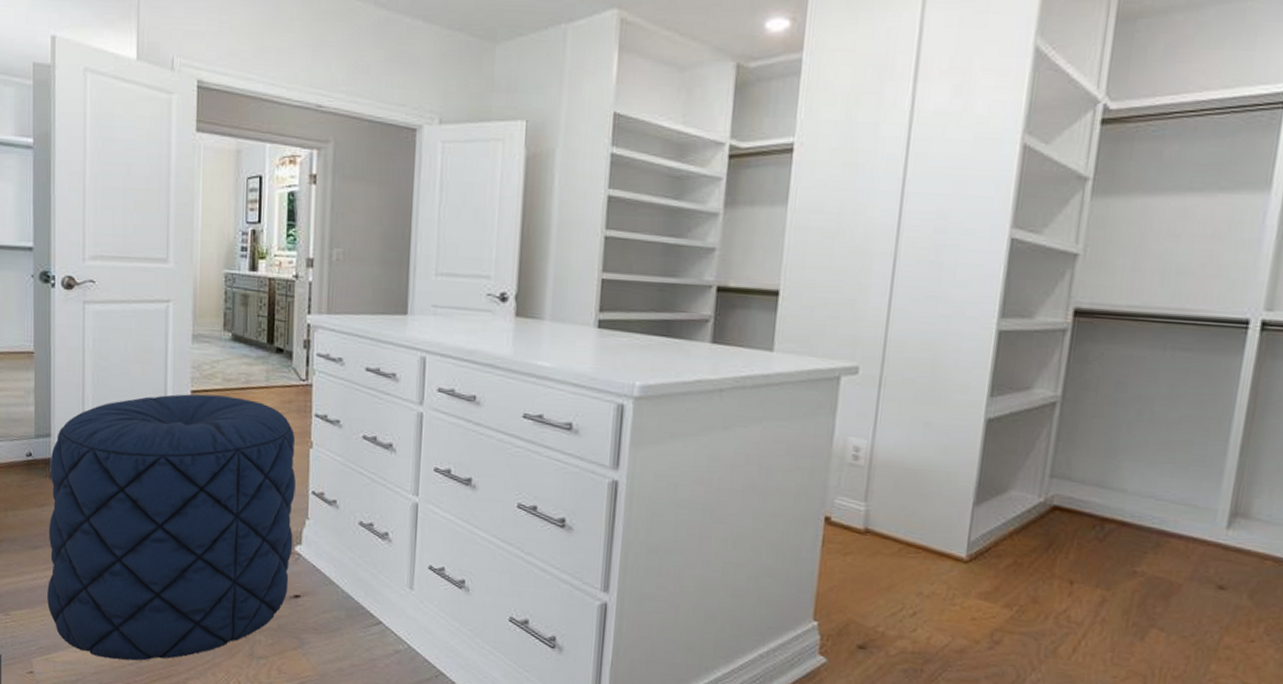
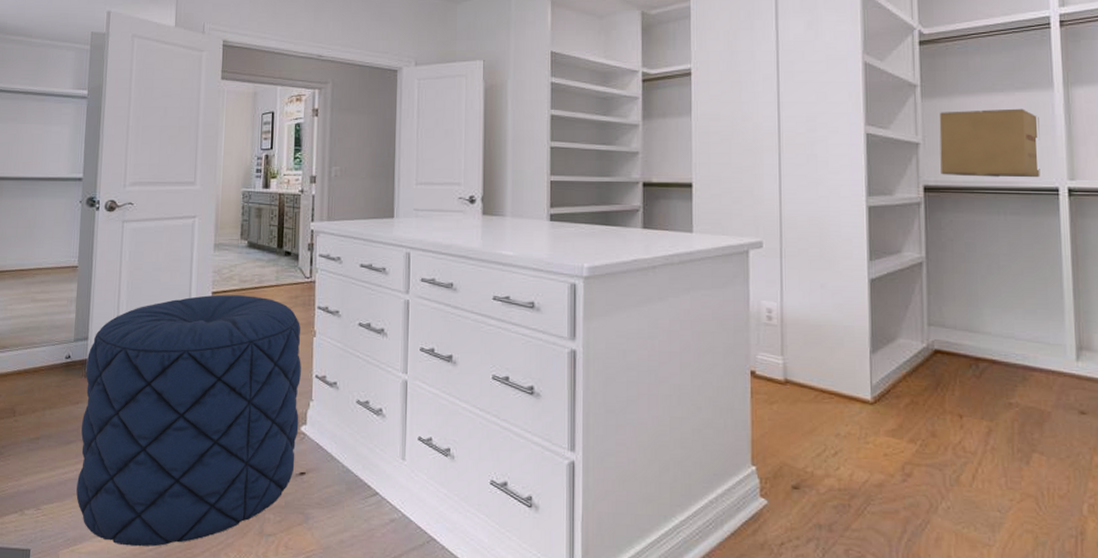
box: none [1099,214,1243,306] -> present [939,108,1040,178]

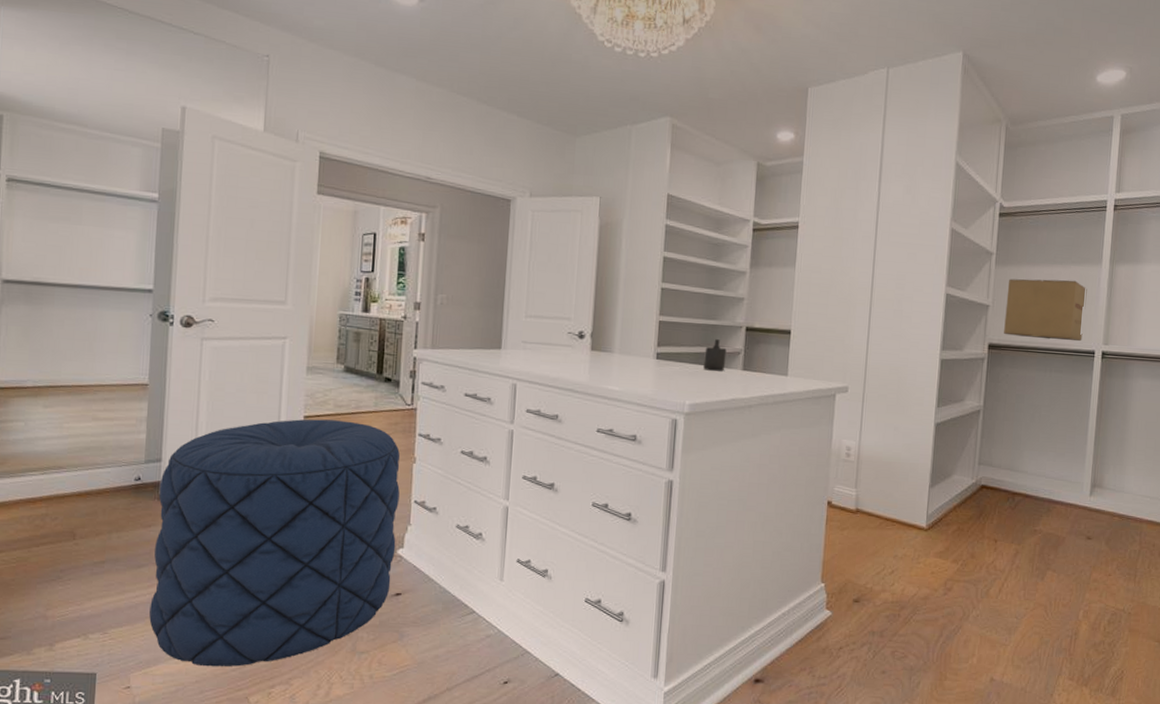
perfume bottle: none [600,197,624,231] -> present [703,339,727,371]

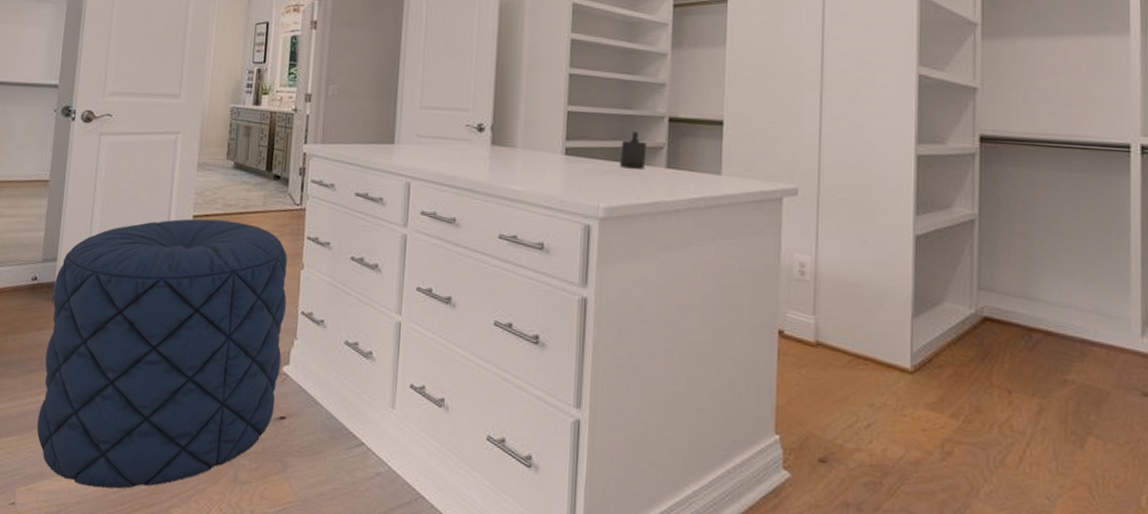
box: present [1004,278,1087,342] -> none [1000,54,1112,133]

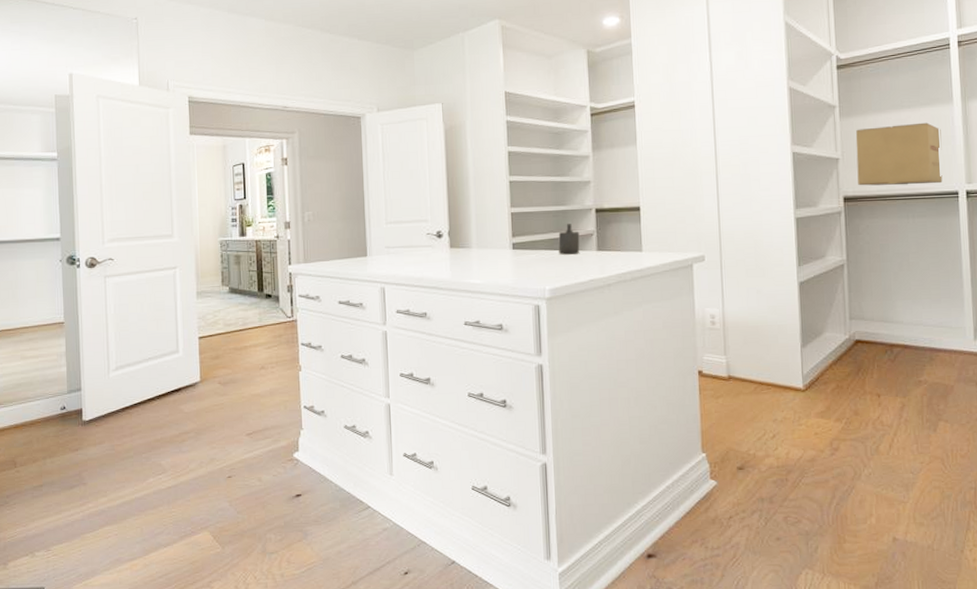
pouf: present [37,218,288,489] -> none [81,338,292,575]
box: none [1000,54,1112,133] -> present [855,122,943,186]

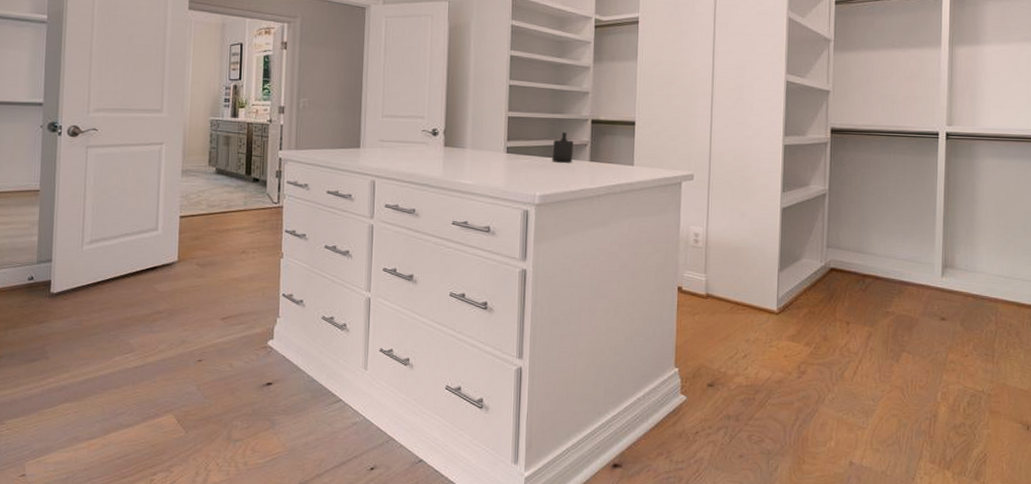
box: present [855,122,943,186] -> none [846,63,928,124]

